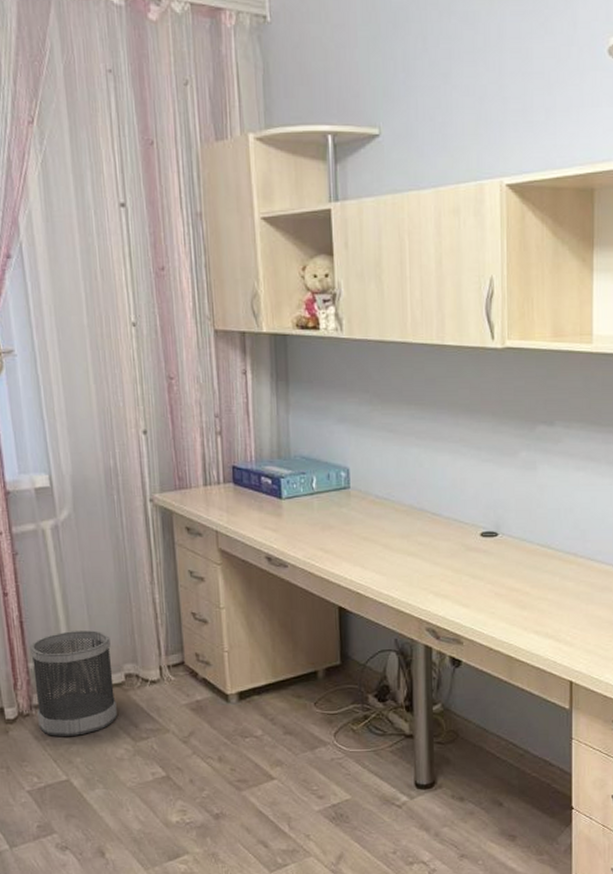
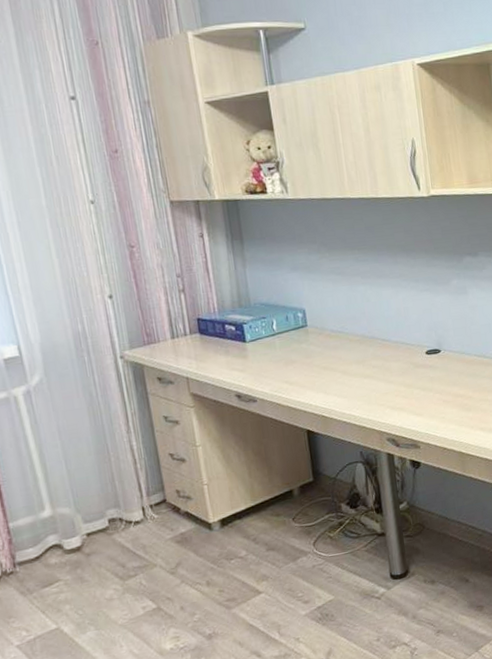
wastebasket: present [29,630,117,736] -> none [8,483,104,589]

